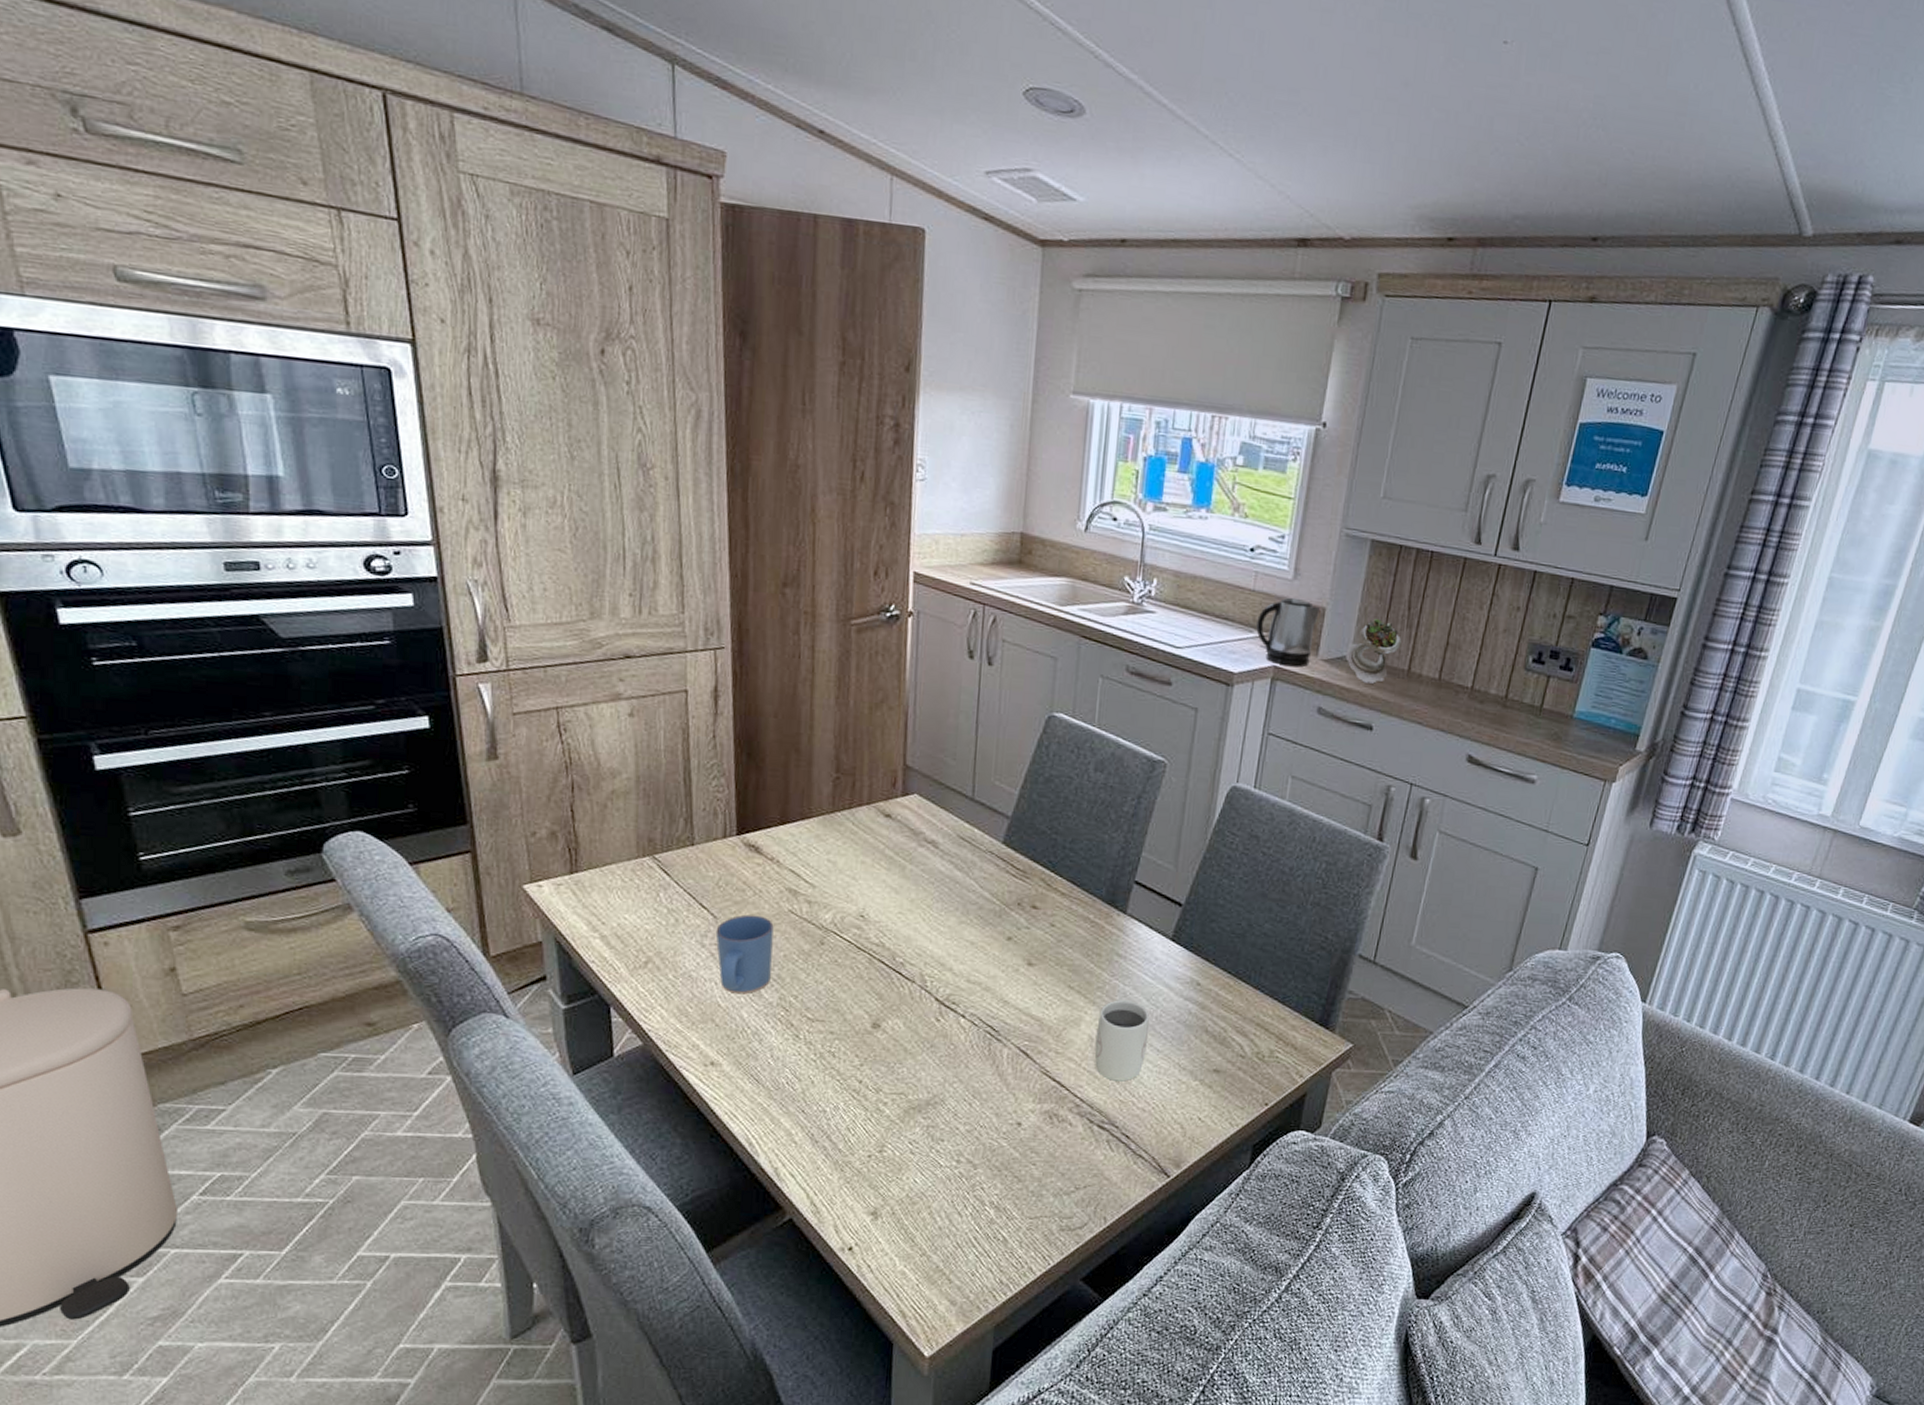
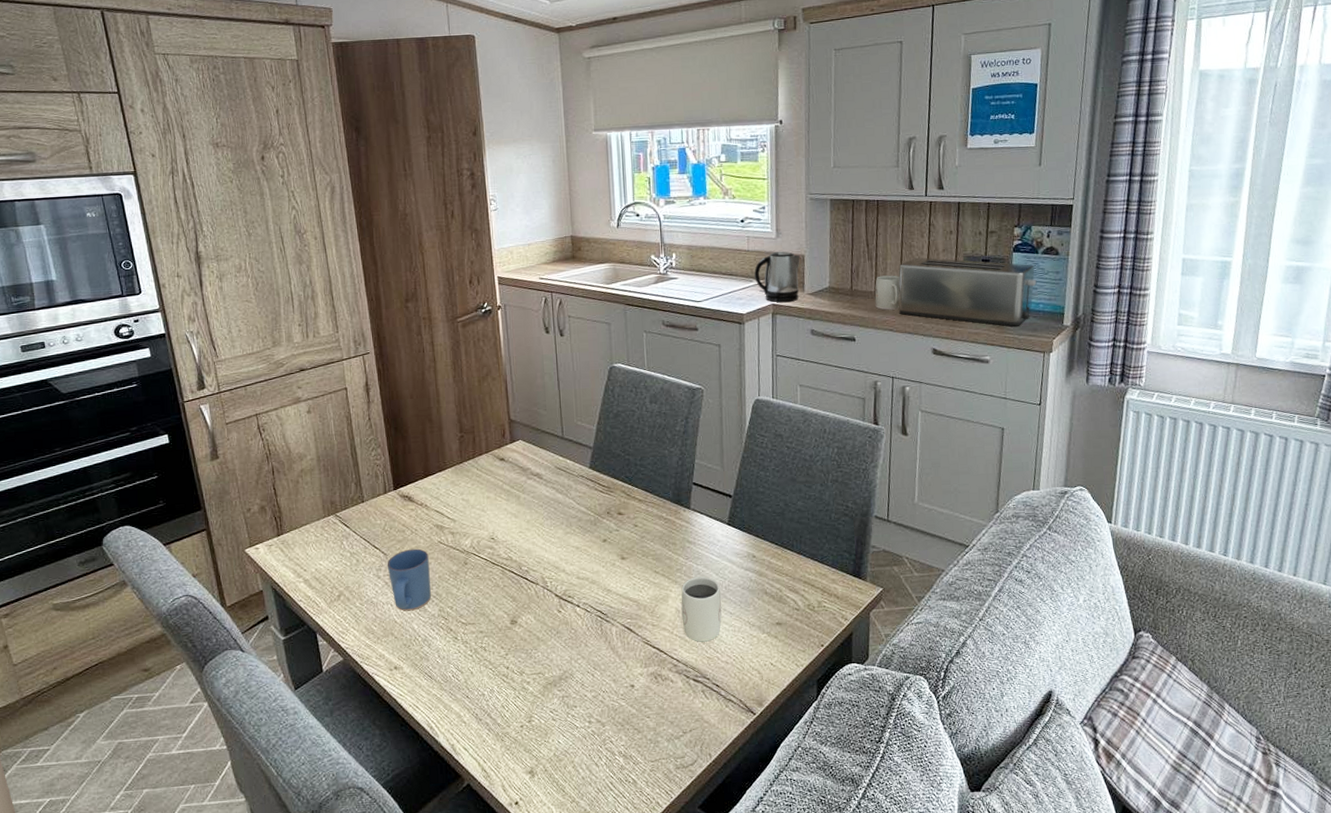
succulent plant: present [1345,618,1402,684] -> none [825,256,866,306]
mug: none [1405,650,1443,698] -> present [874,275,900,310]
toaster: none [1433,634,1615,743] -> present [897,257,1037,327]

